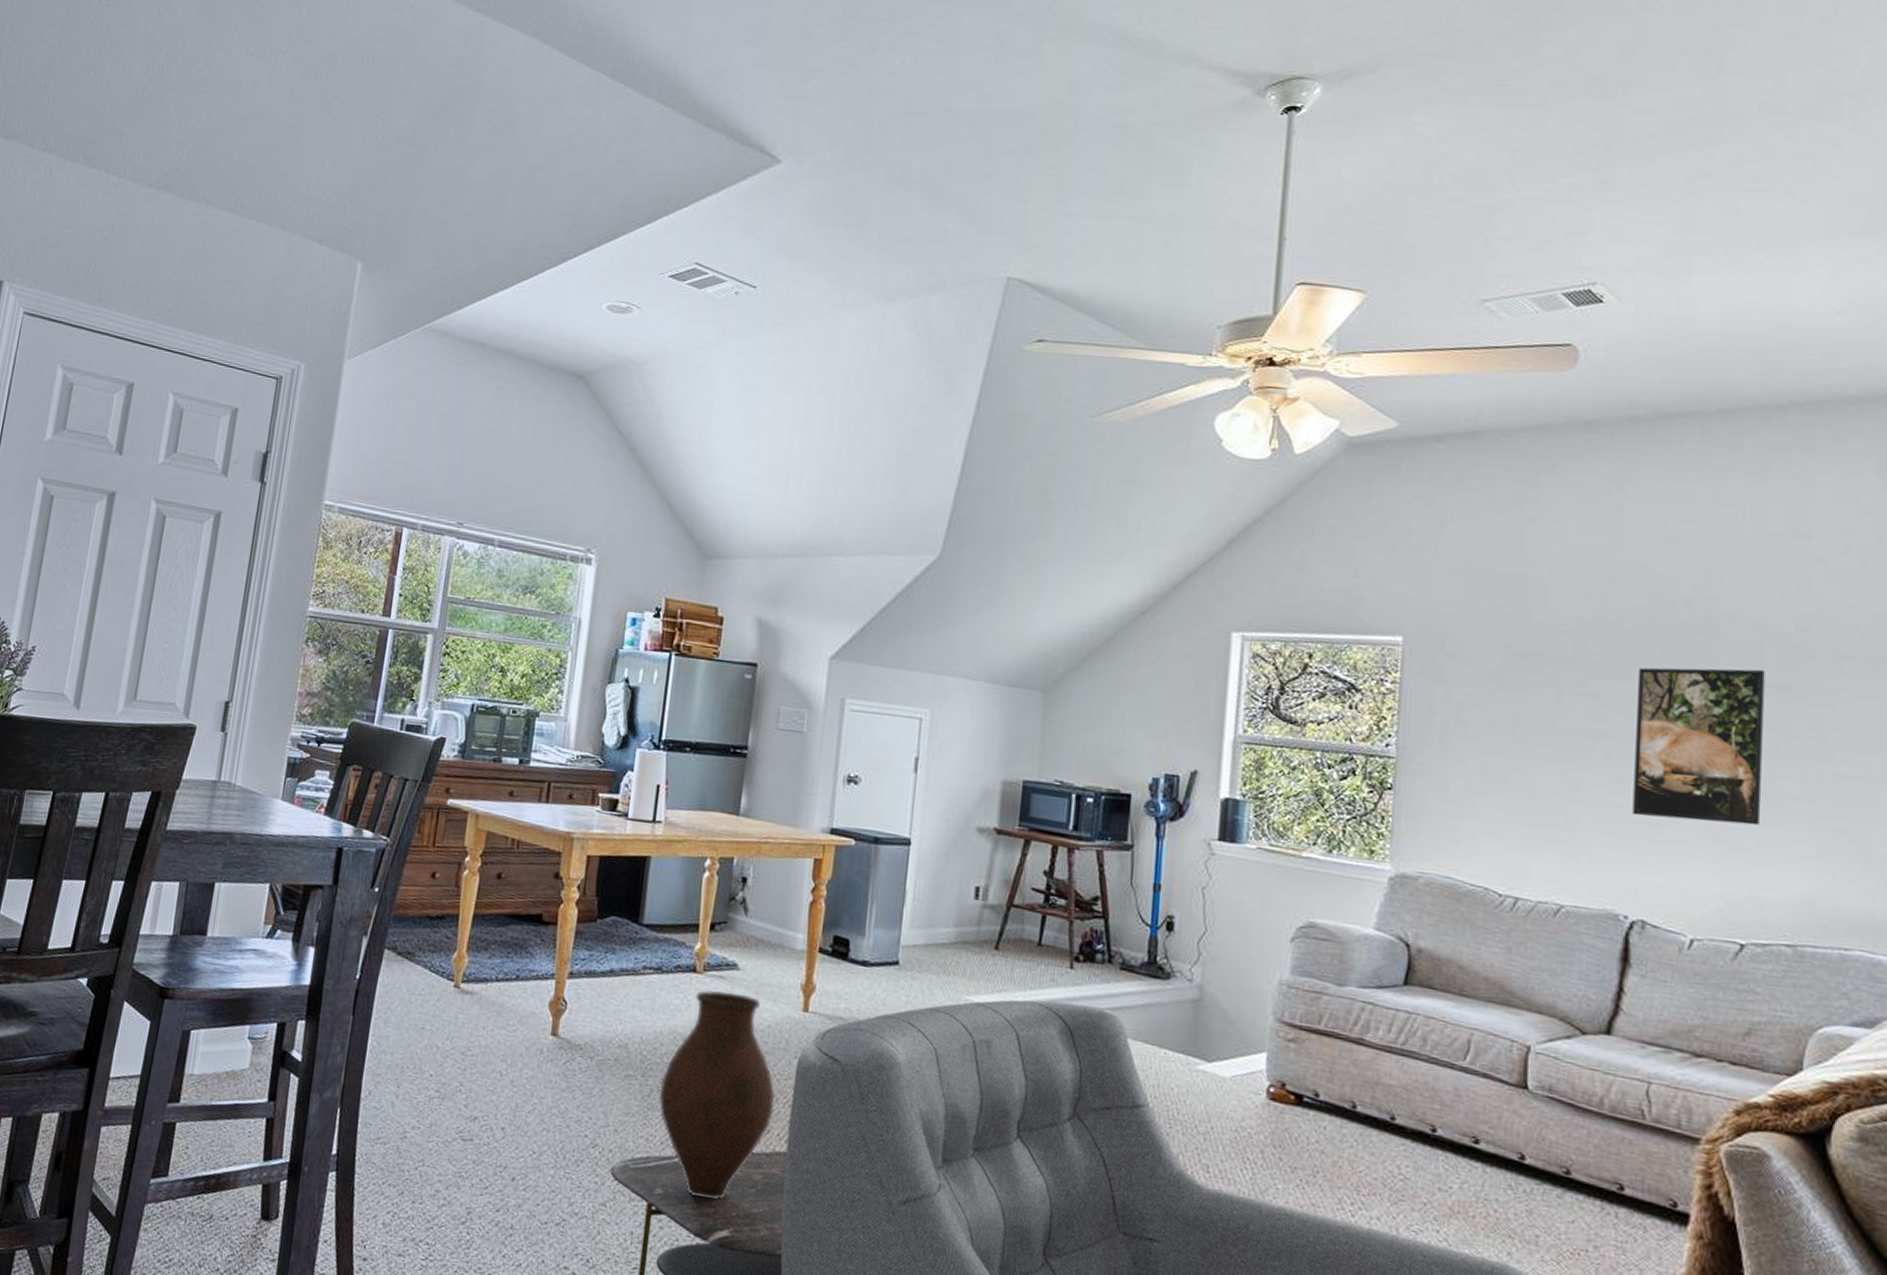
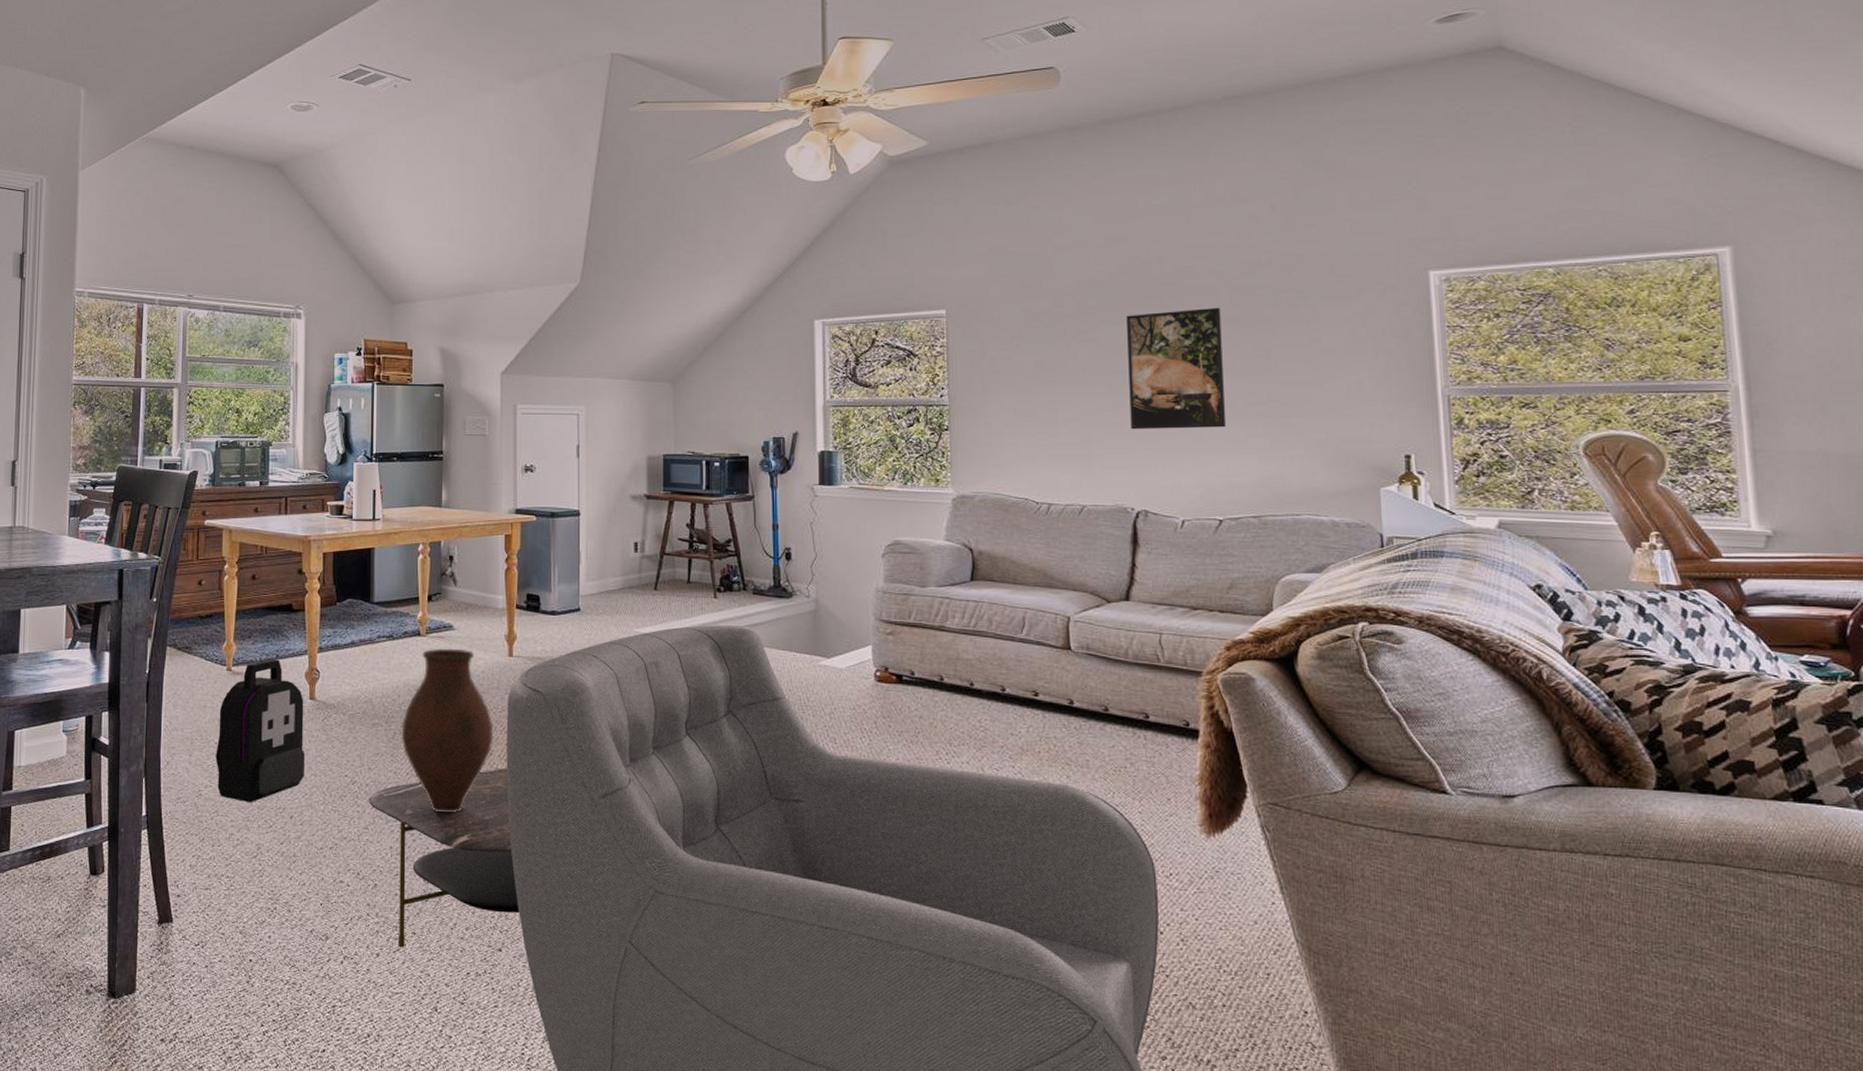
backpack: none [427,979,544,1156] -> present [215,659,306,803]

